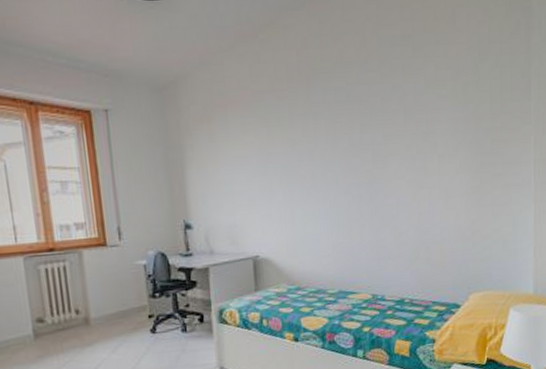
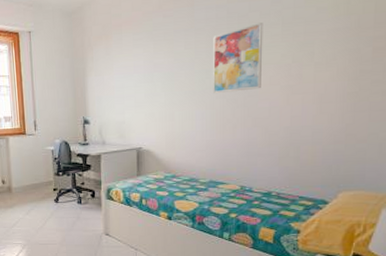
wall art: none [333,109,387,188] -> present [213,22,263,93]

